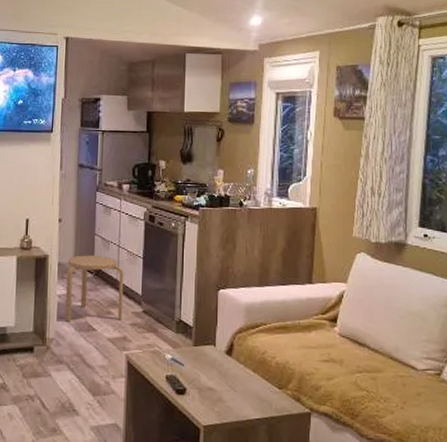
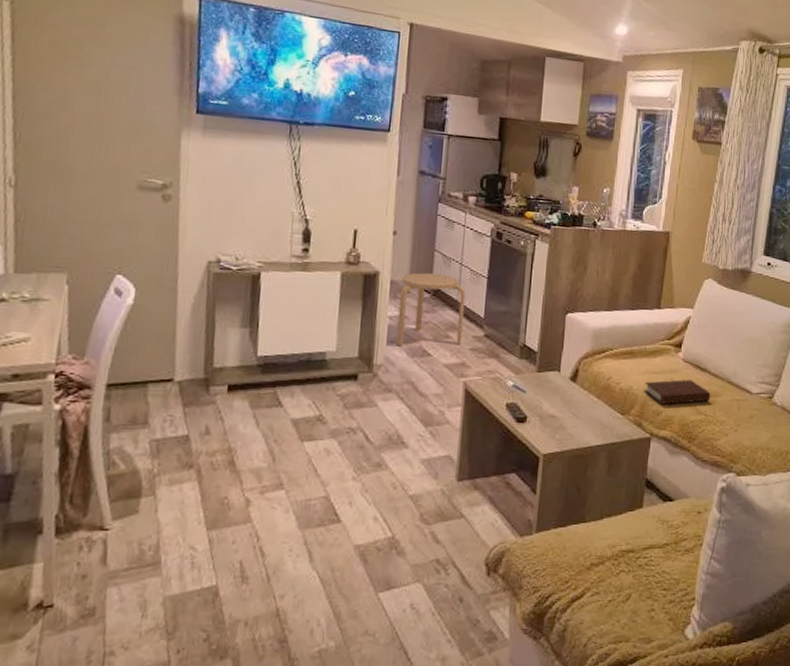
book: none [300,354,372,380] -> present [643,379,711,405]

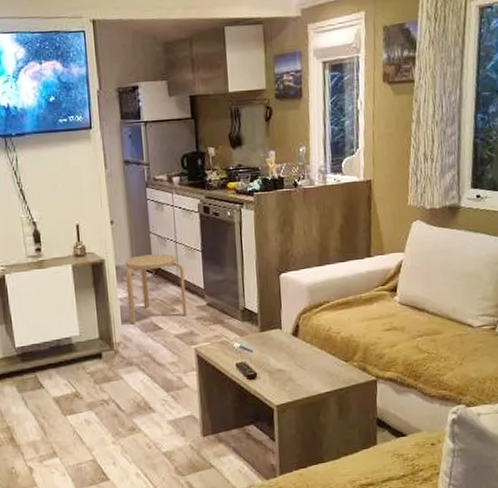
book: present [643,379,711,405] -> none [364,321,432,348]

